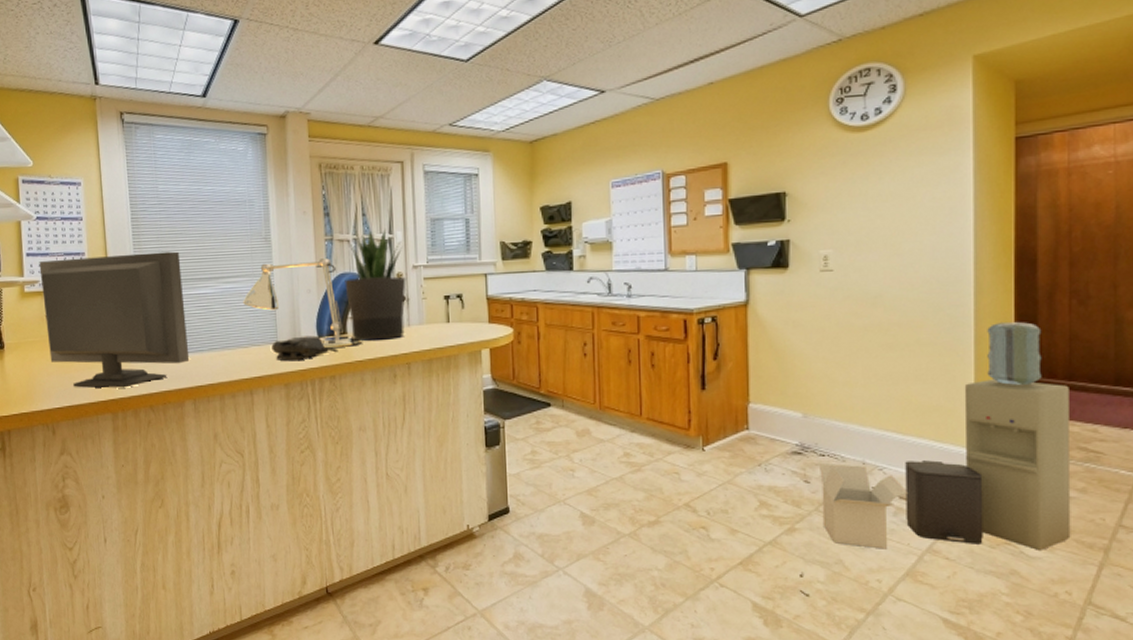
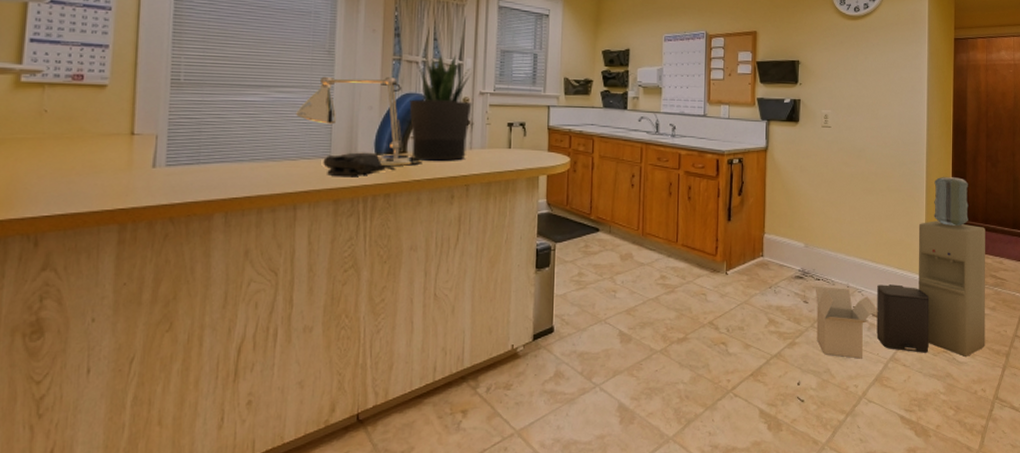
computer monitor: present [39,251,190,388] -> none [44,49,228,197]

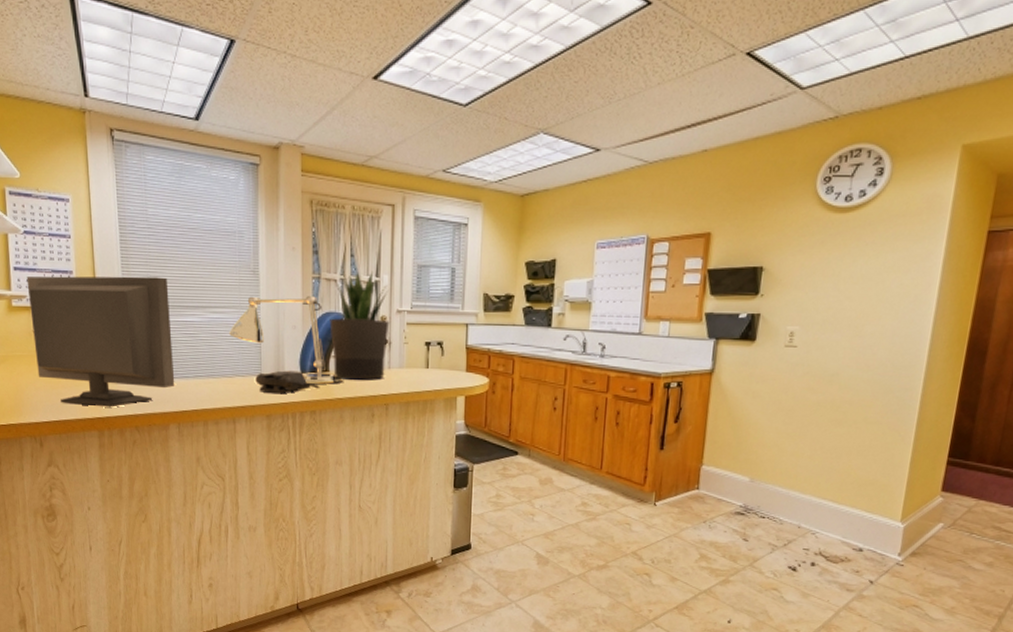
computer monitor: none [44,49,228,197] -> present [26,276,175,408]
cardboard box: present [815,287,879,359] -> none [754,525,836,604]
pedal bin: present [876,284,930,353] -> none [829,527,904,605]
water cooler: present [918,176,986,357] -> none [890,407,995,614]

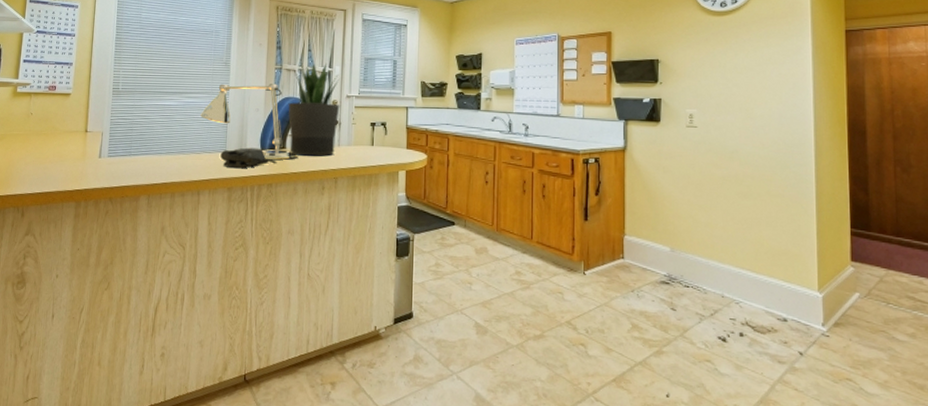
computer monitor: present [26,276,175,408] -> none [29,67,153,181]

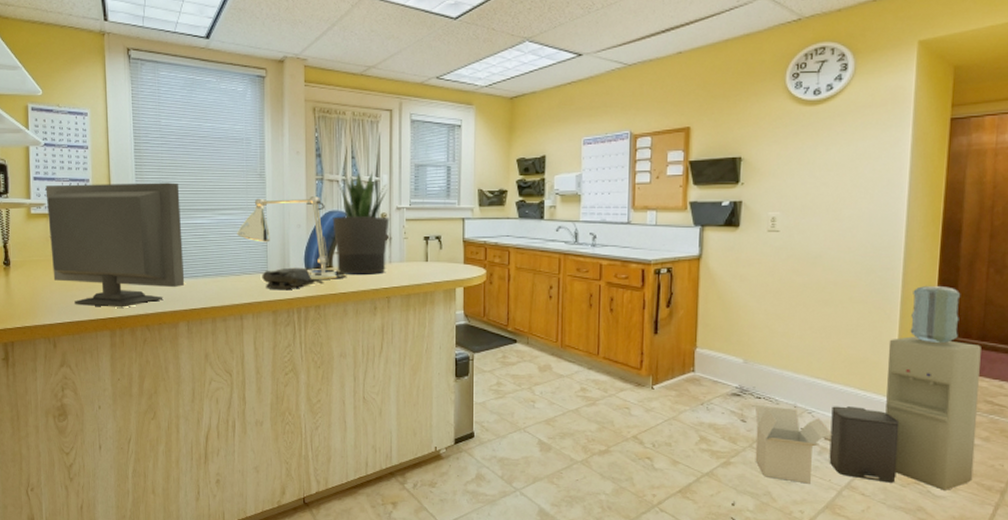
computer monitor: none [29,67,153,181] -> present [45,182,185,308]
cardboard box: none [683,294,762,377] -> present [754,405,833,484]
pedal bin: none [758,297,827,378] -> present [829,406,900,483]
water cooler: none [808,181,904,388] -> present [885,285,981,490]

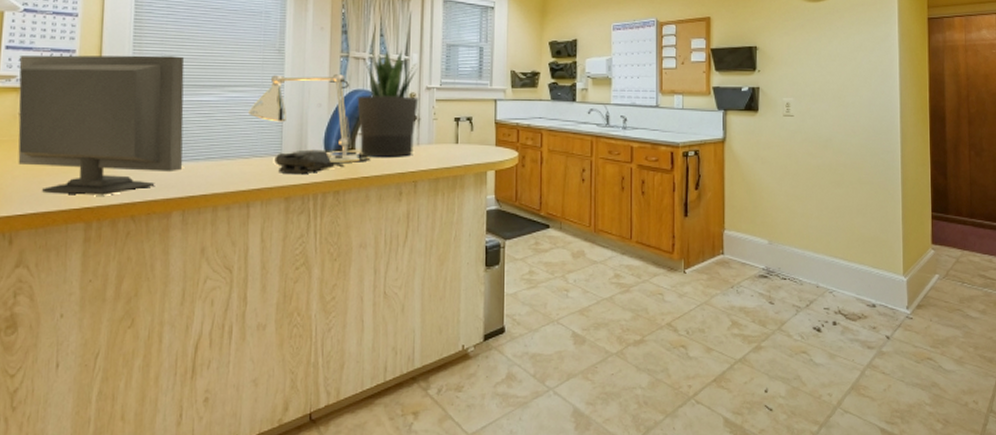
cardboard box: present [754,405,833,484] -> none [781,287,853,365]
pedal bin: present [829,406,900,483] -> none [850,284,911,360]
water cooler: present [885,285,981,490] -> none [894,166,976,364]

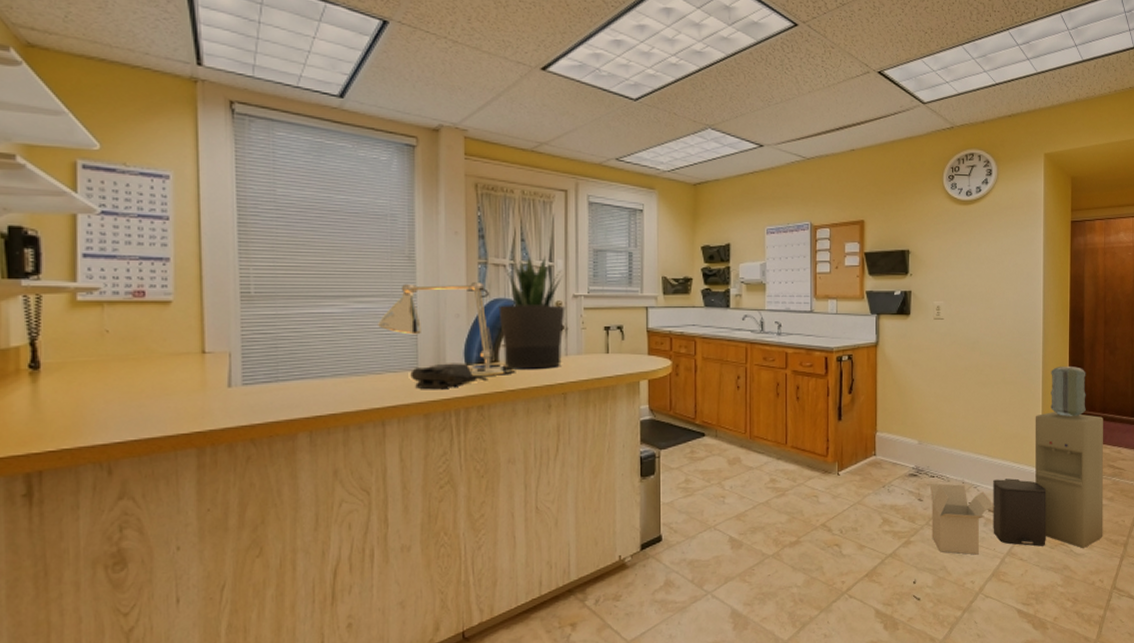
computer monitor: present [18,55,185,195] -> none [101,263,307,419]
cardboard box: none [781,287,853,365] -> present [929,483,995,555]
pedal bin: none [850,284,911,360] -> present [993,478,1047,547]
water cooler: none [894,166,976,364] -> present [1034,365,1104,548]

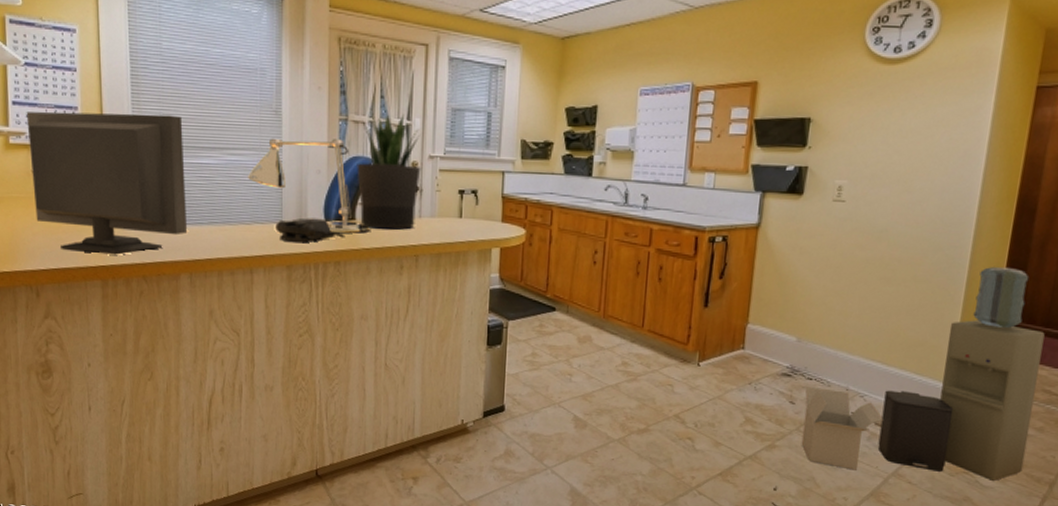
computer monitor: none [101,263,307,419] -> present [26,111,188,255]

